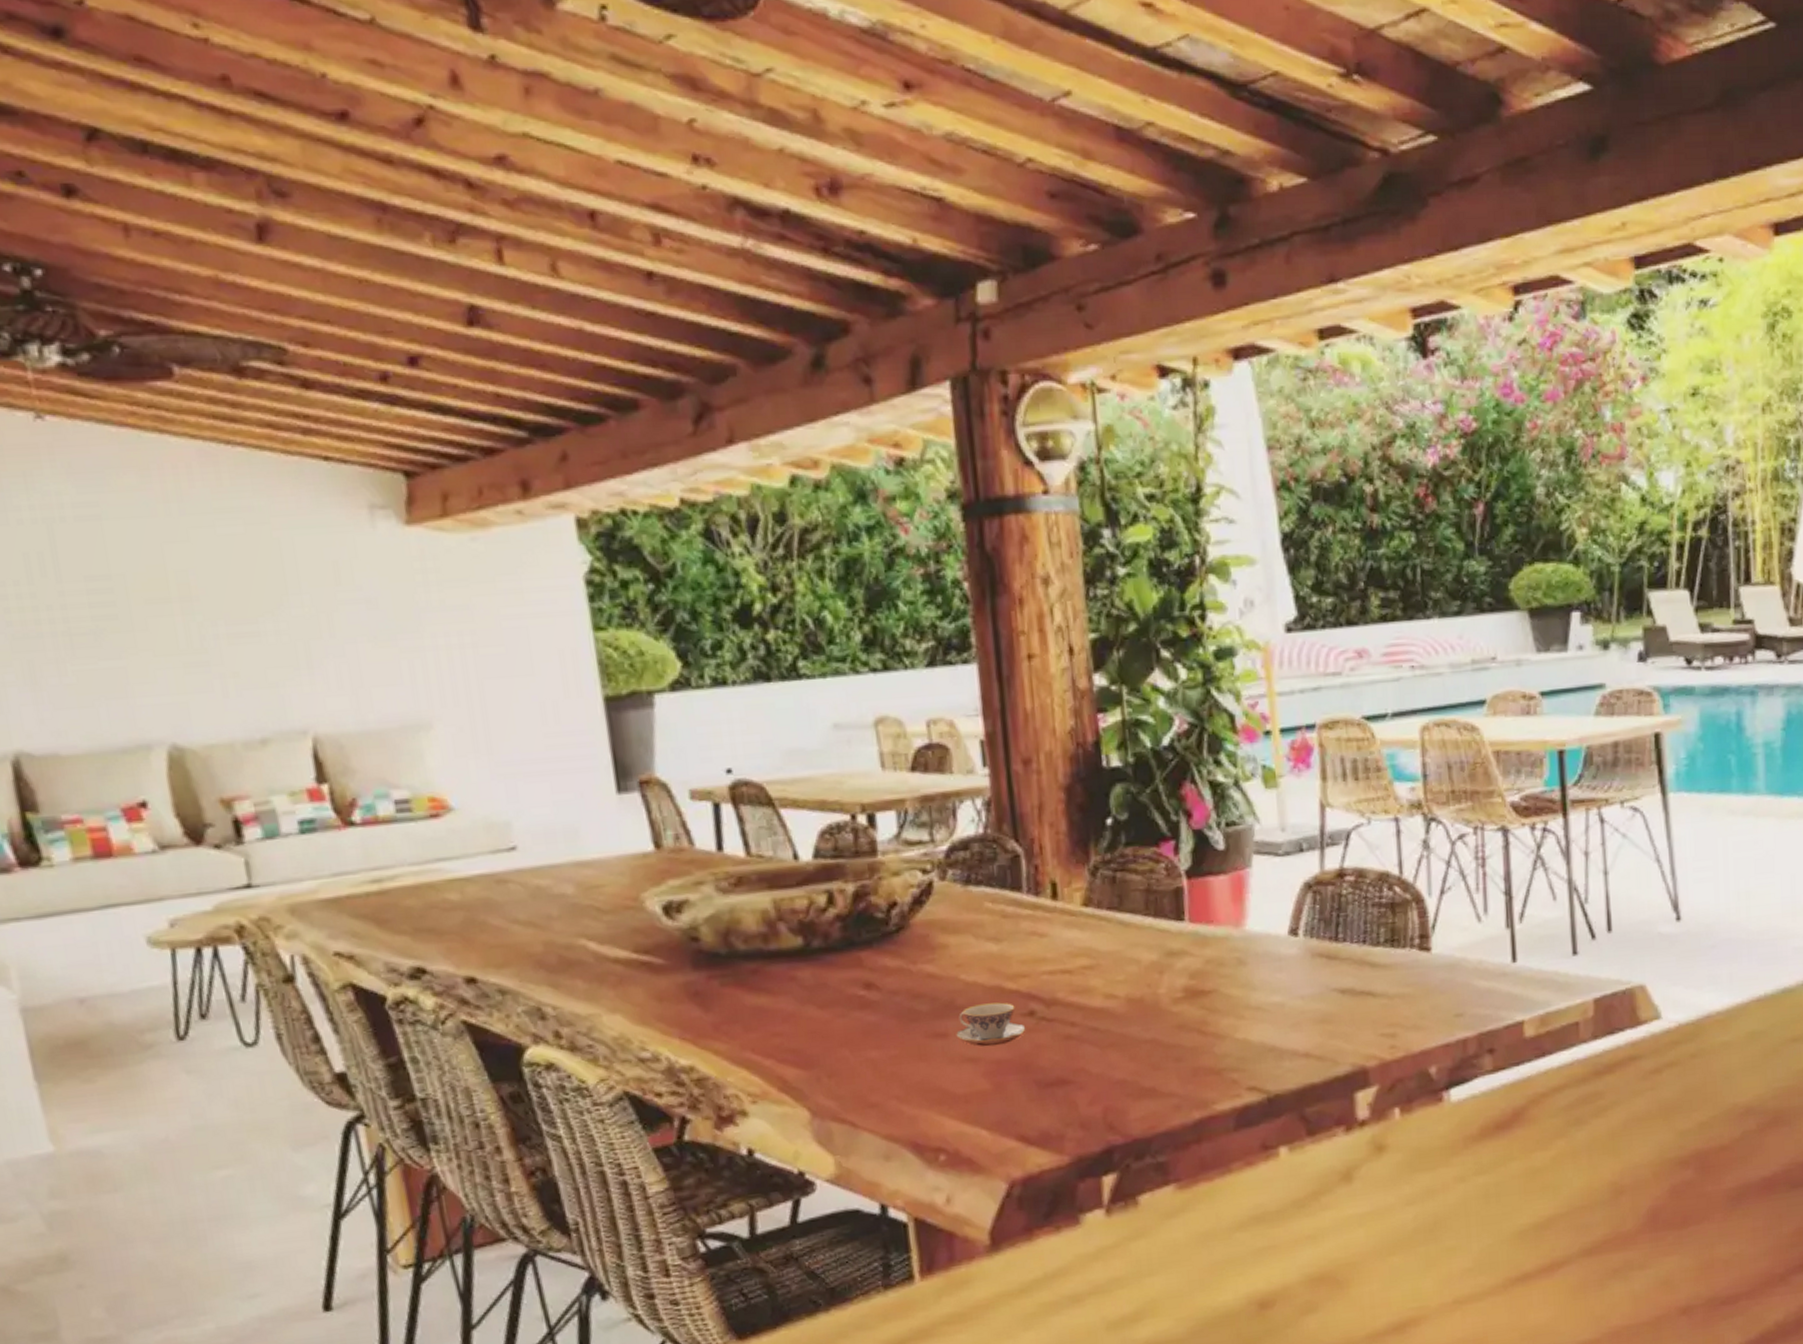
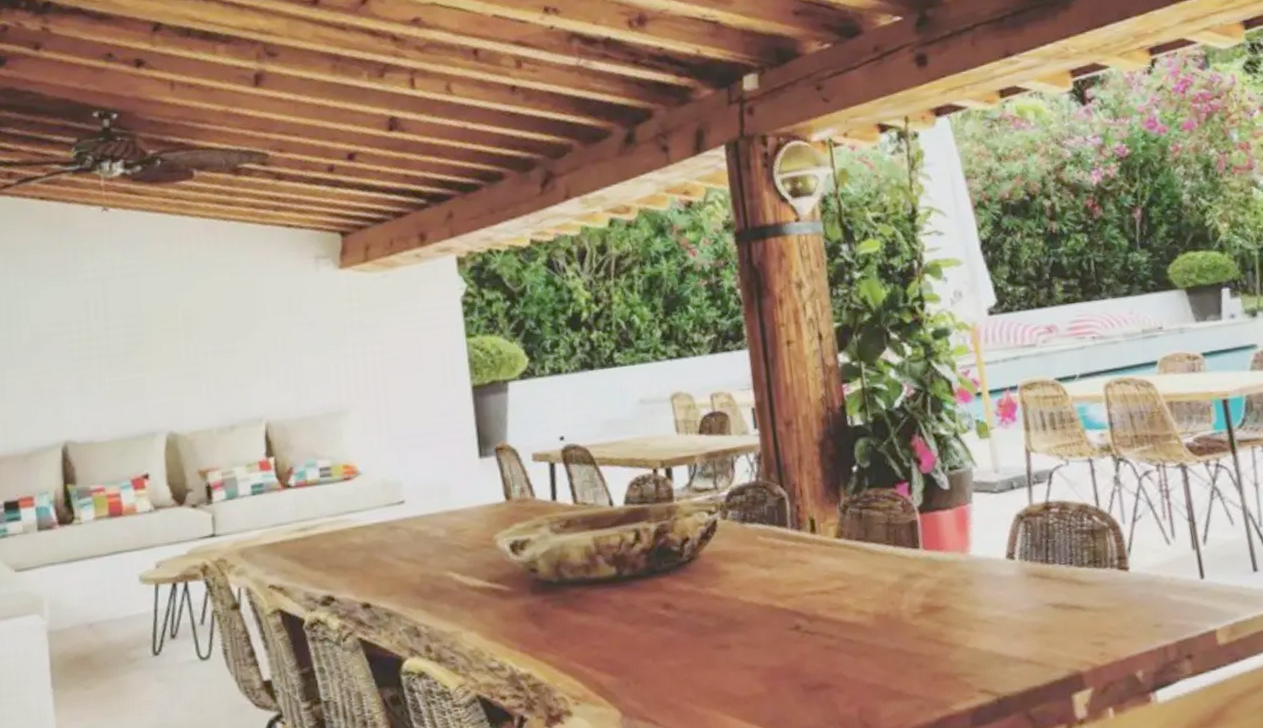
teacup: present [956,1002,1026,1047] -> none [737,618,793,656]

